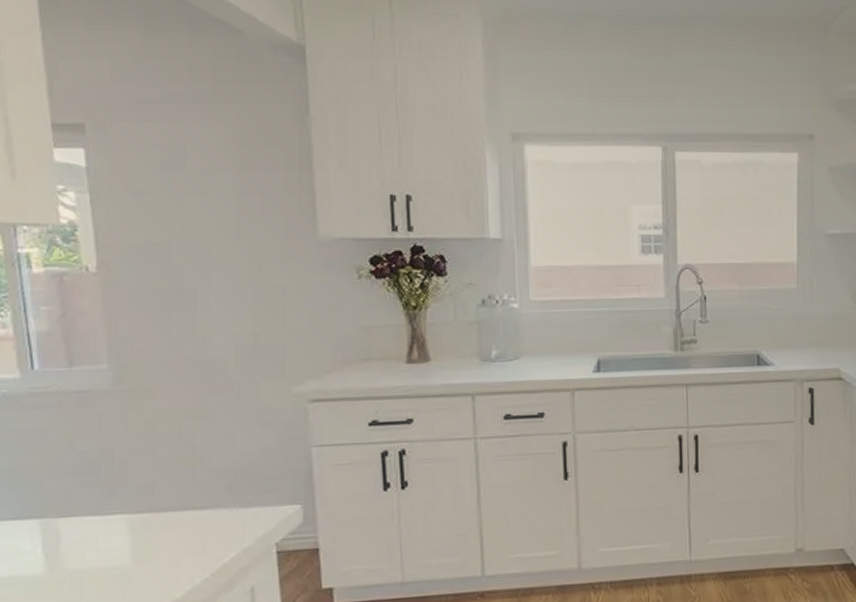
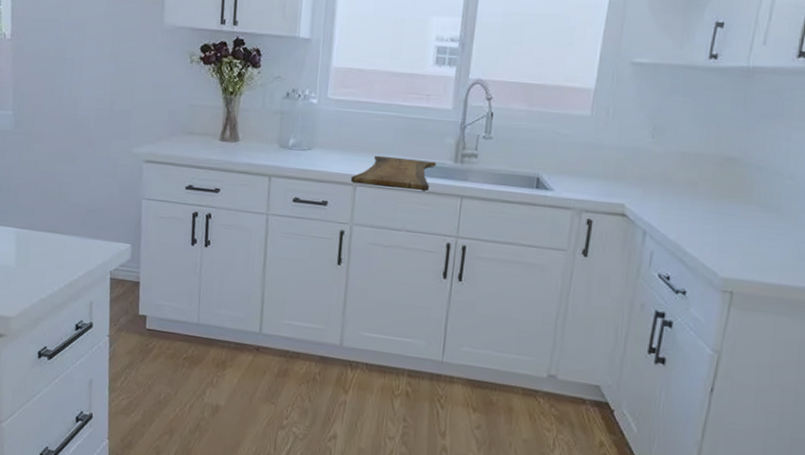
cutting board: none [567,353,657,387] -> present [350,155,437,190]

